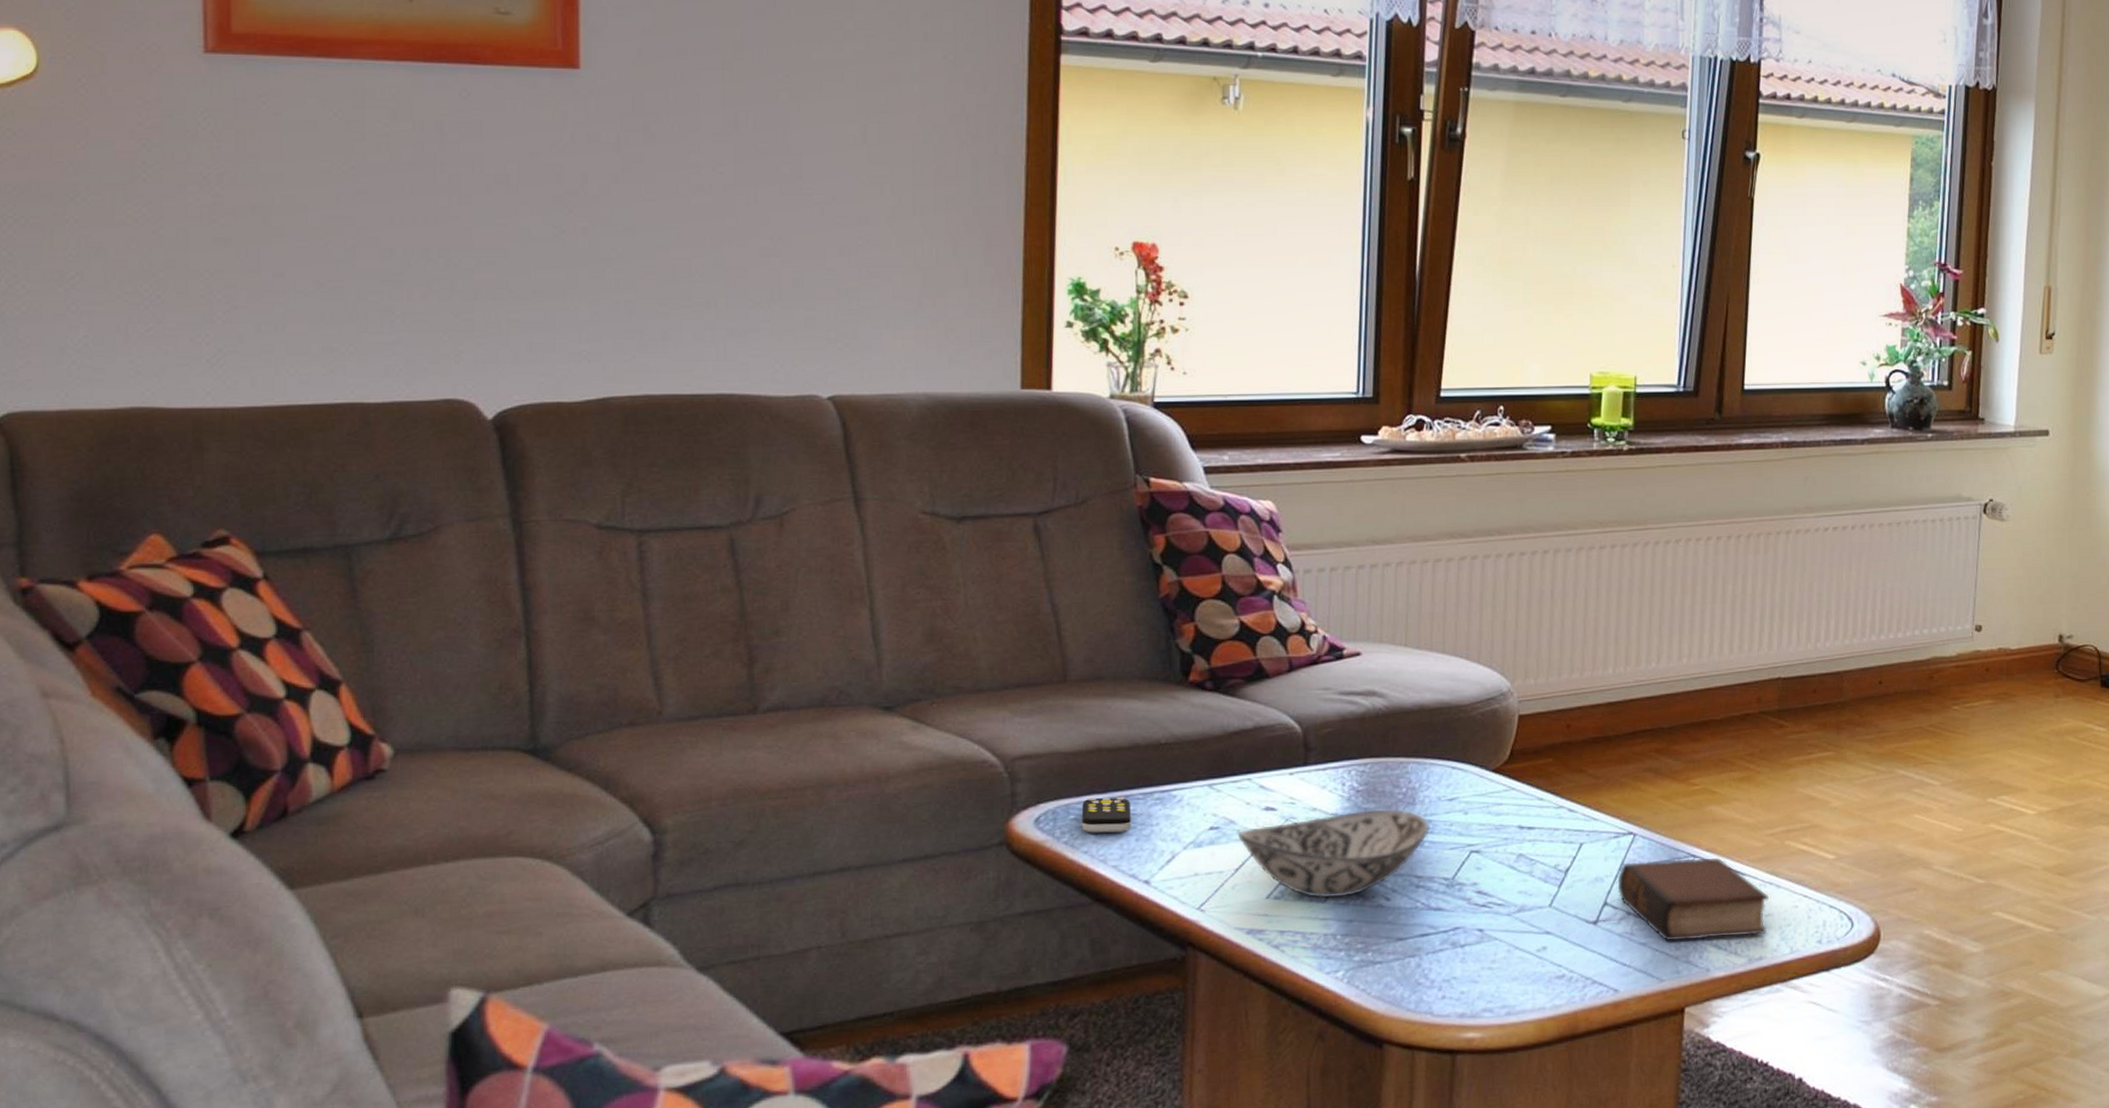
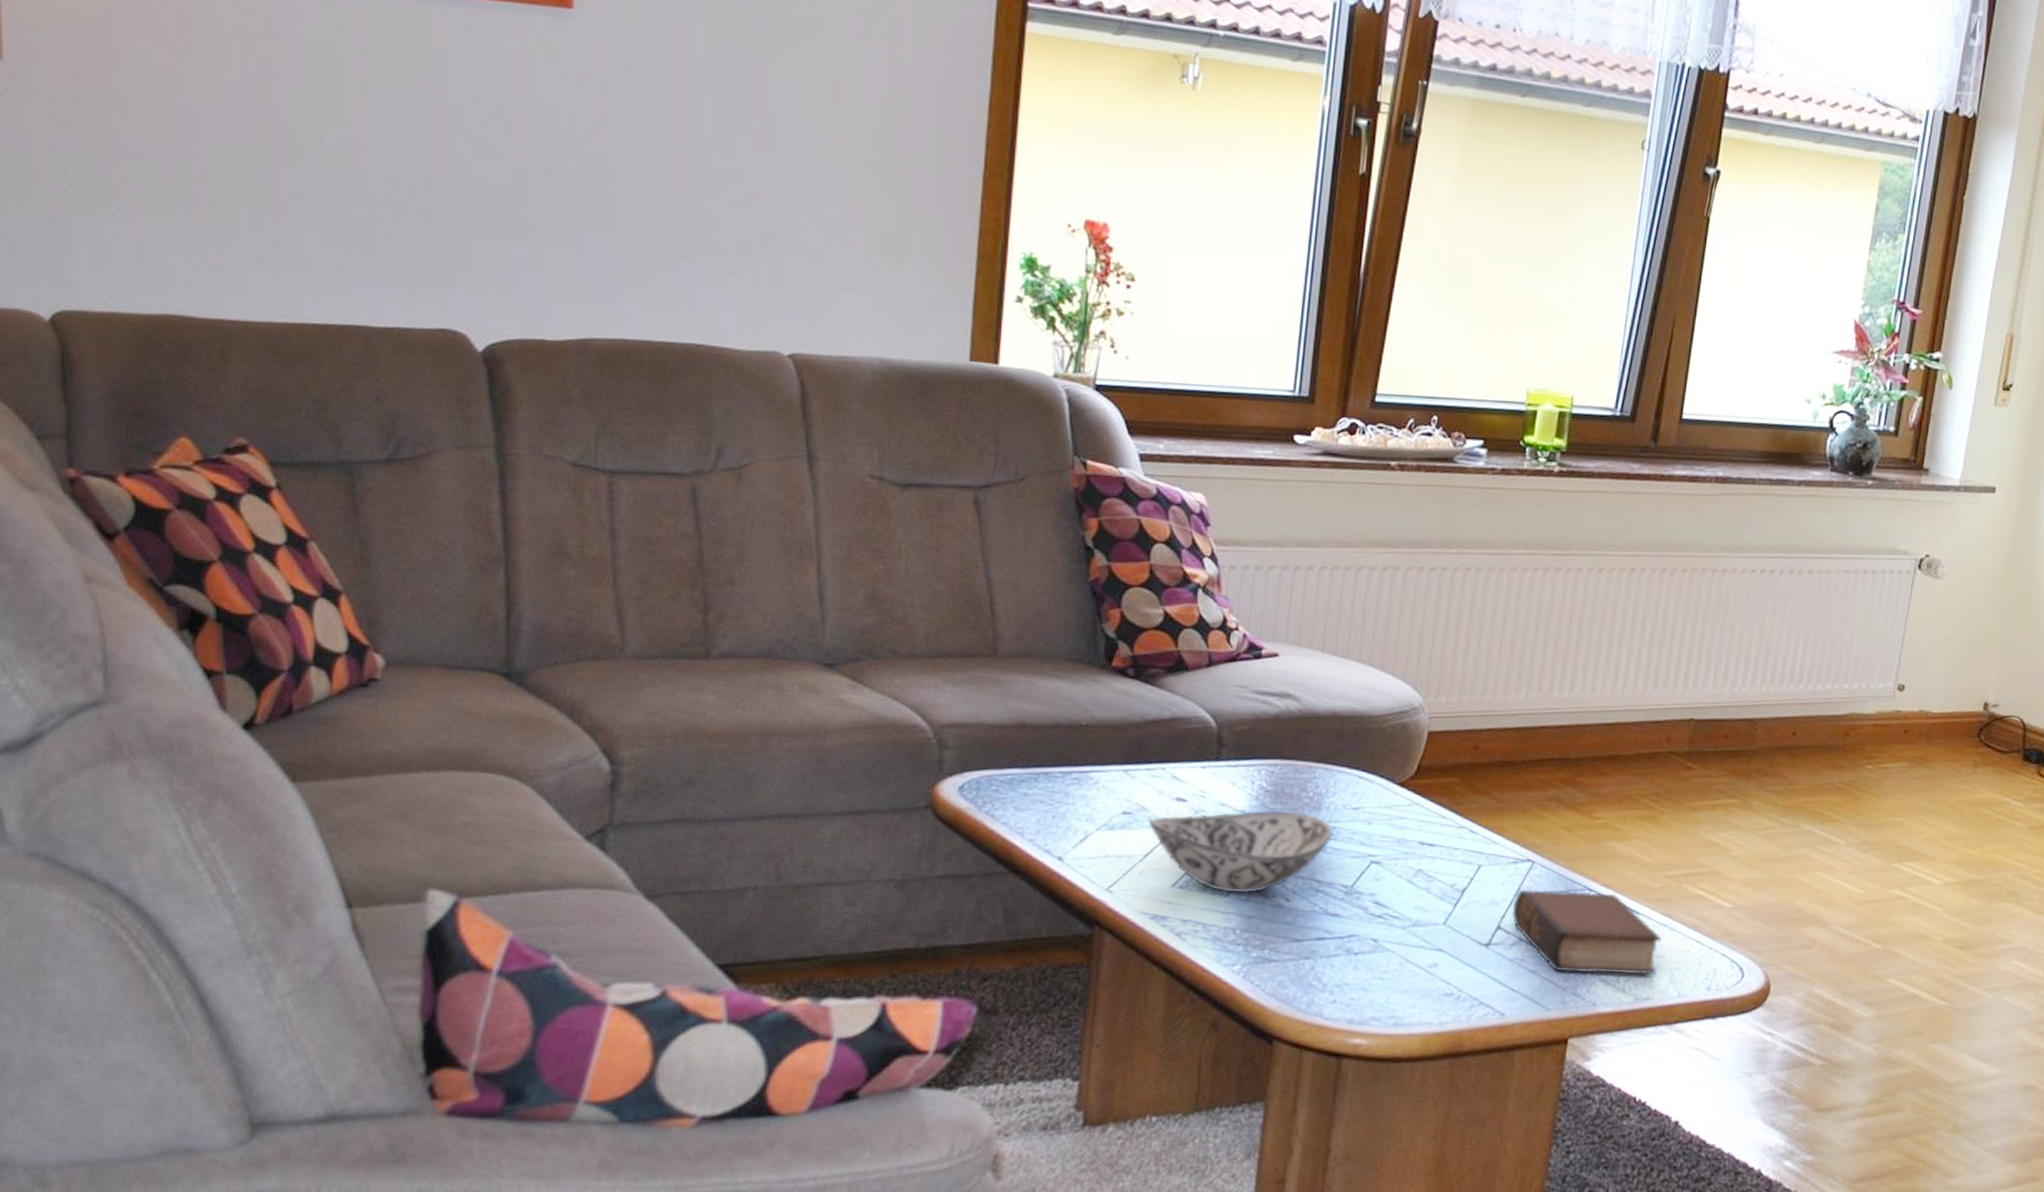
remote control: present [1081,796,1131,833] -> none [1002,771,1049,808]

